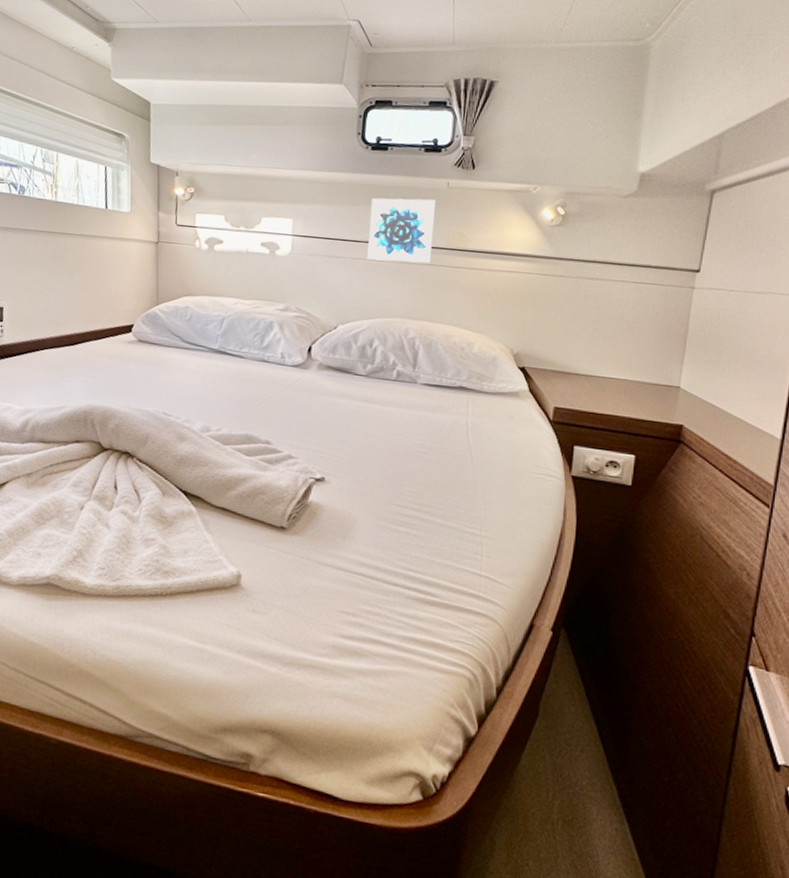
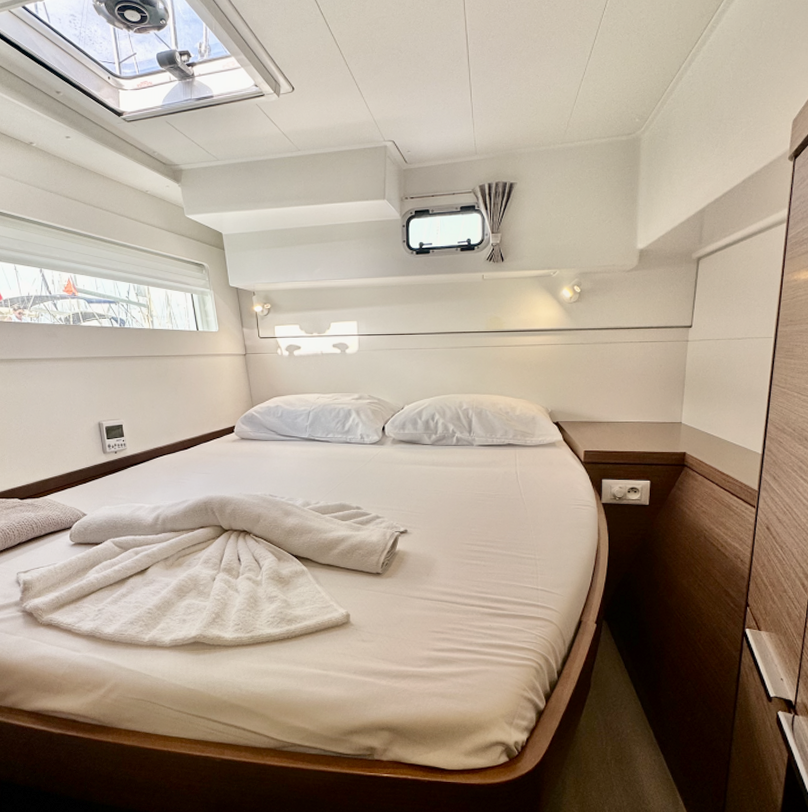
wall art: present [367,197,437,264] -> none [420,291,475,348]

